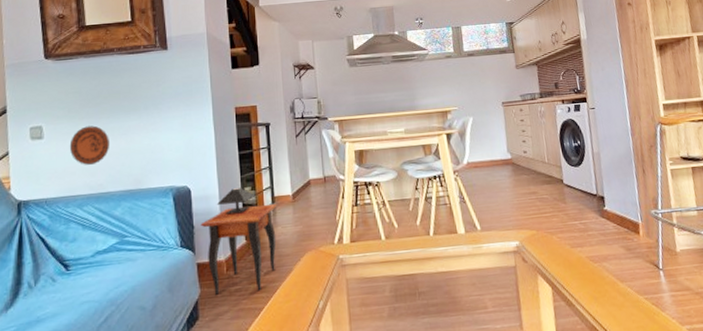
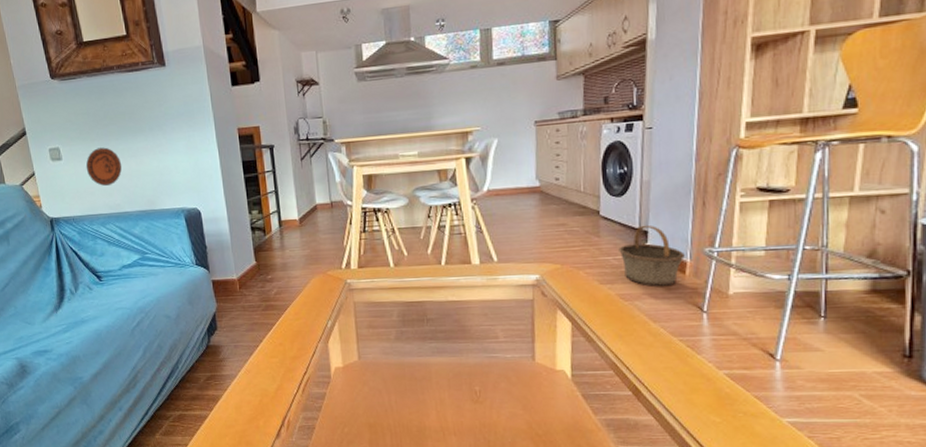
side table: present [200,187,277,295] -> none [212,210,285,309]
basket: none [583,191,637,248] -> present [619,225,685,286]

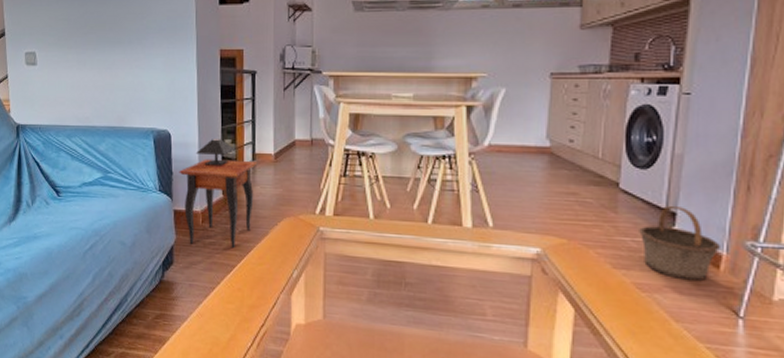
decorative plate: present [85,147,122,186] -> none [59,56,96,96]
side table: none [212,210,285,309] -> present [179,138,258,249]

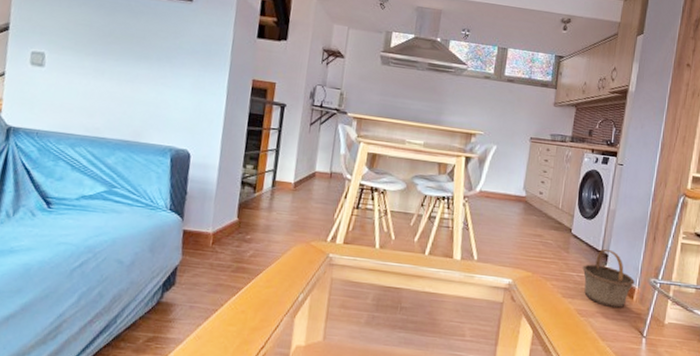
side table: present [179,138,258,249] -> none [194,162,277,271]

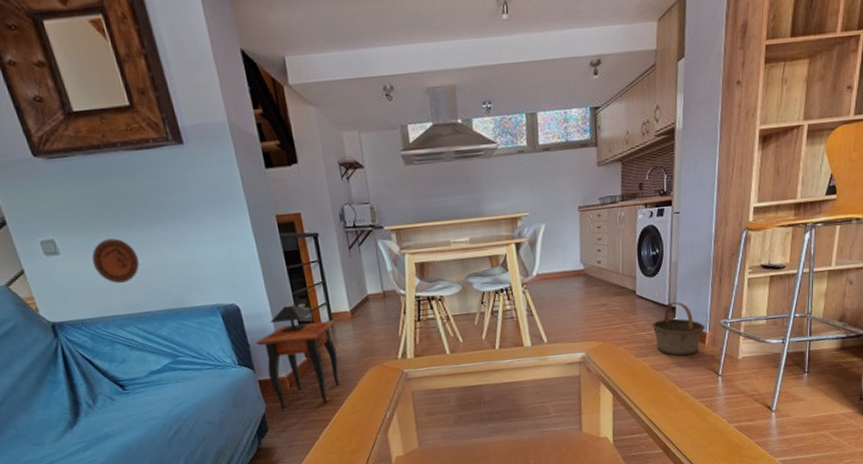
decorative plate: none [70,63,115,106] -> present [92,238,139,283]
side table: none [194,162,277,271] -> present [256,304,340,409]

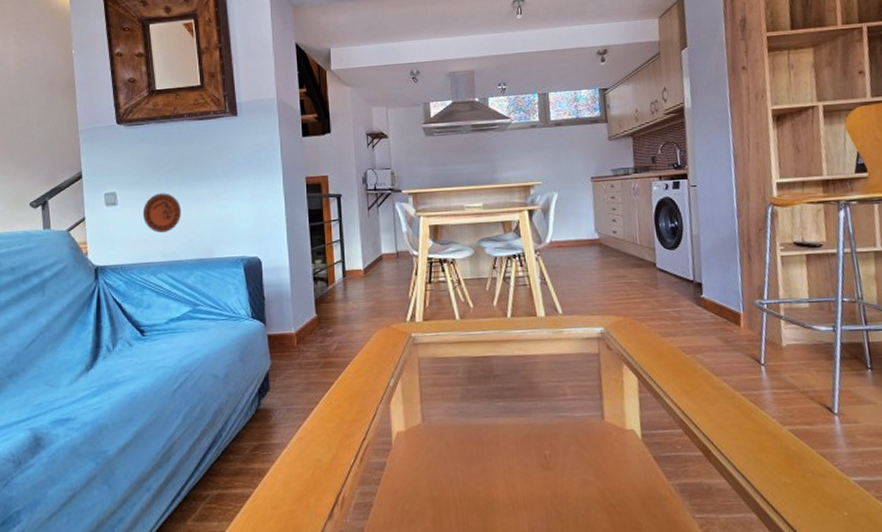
side table: present [256,304,340,409] -> none [271,259,348,367]
basket: present [652,301,705,356] -> none [676,277,738,339]

